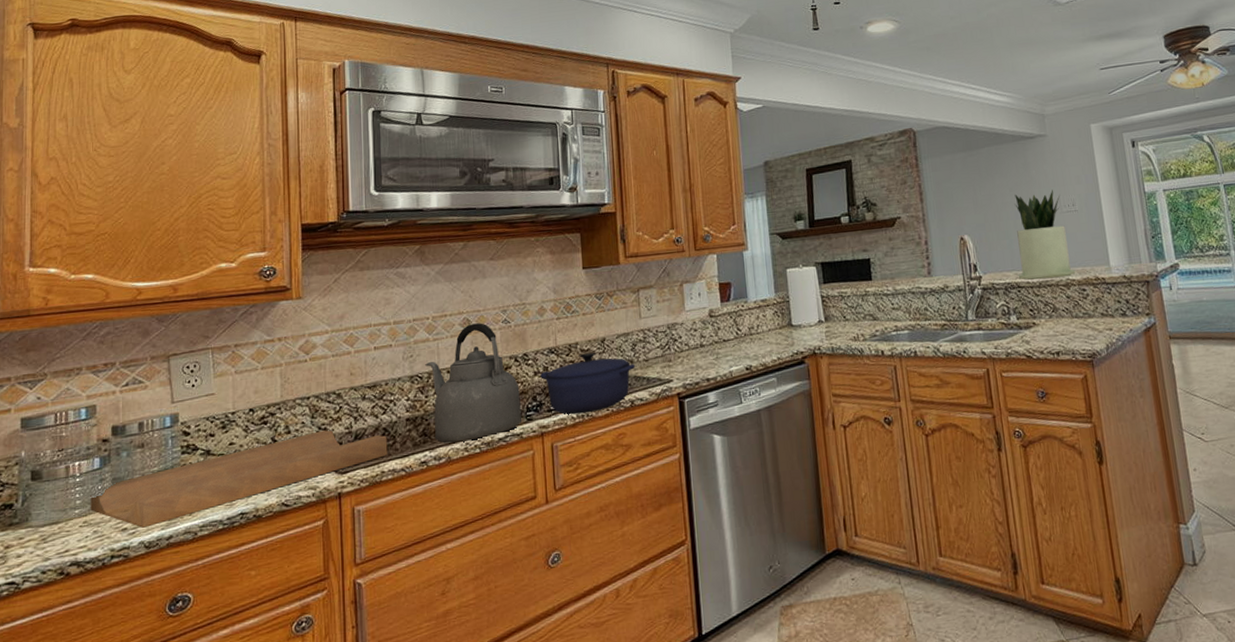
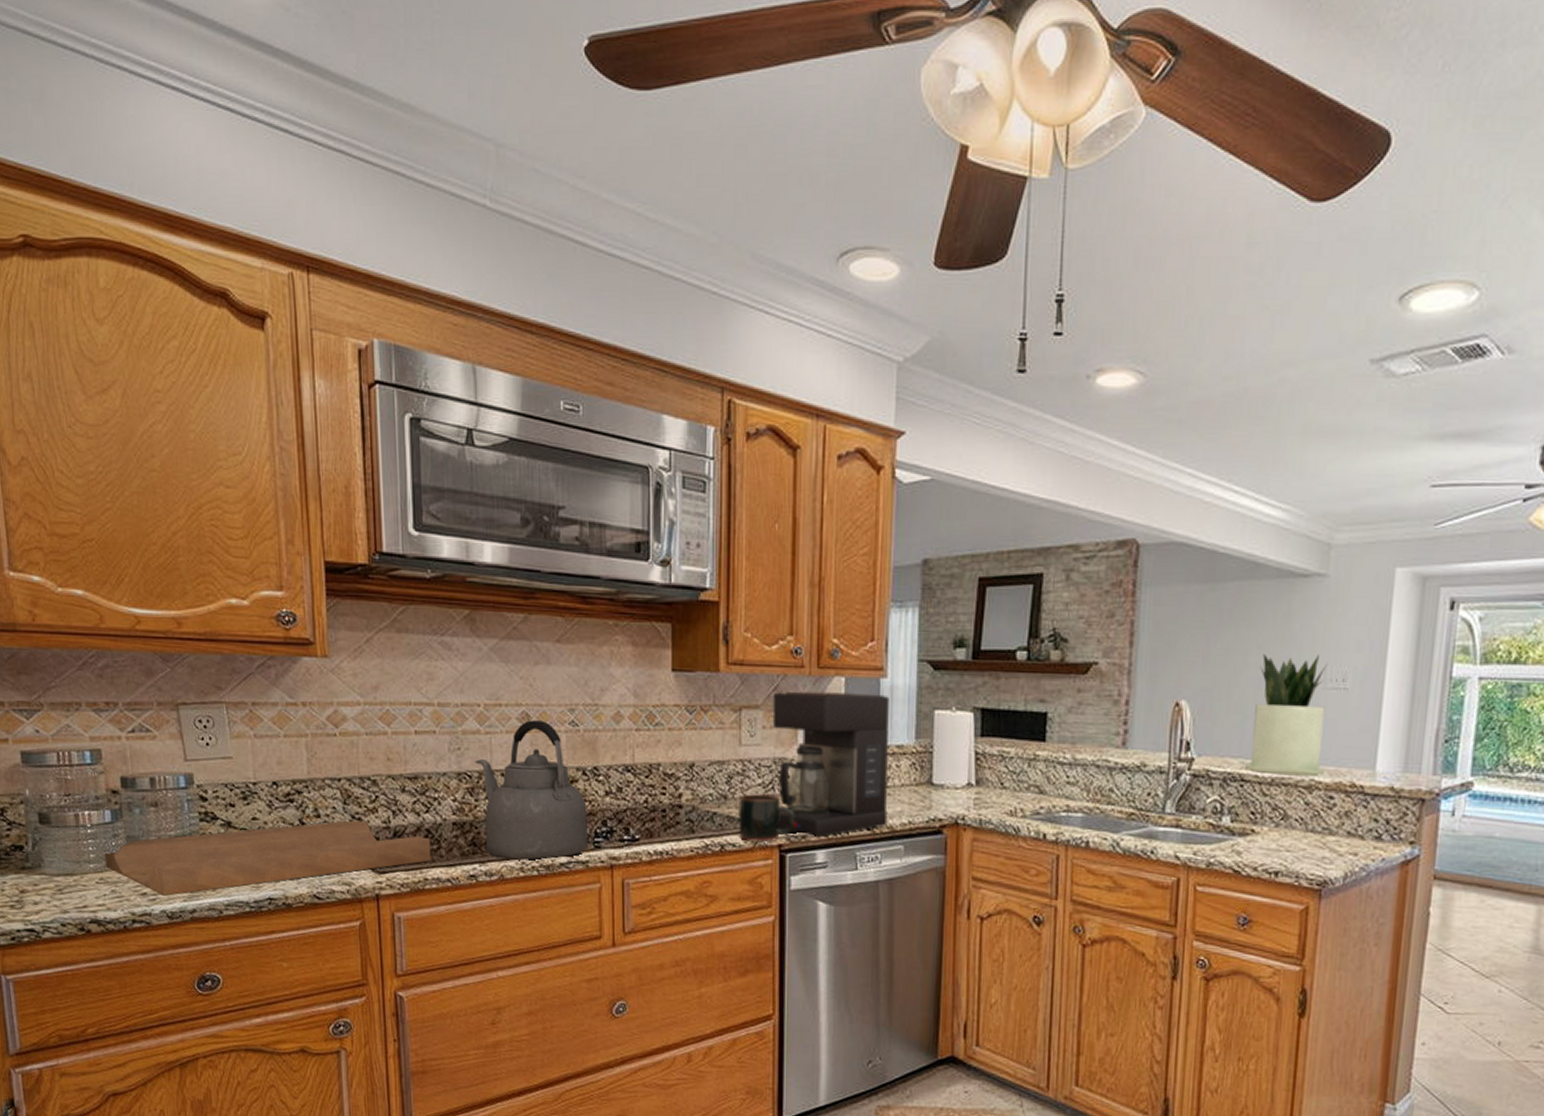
cooking pot: present [540,351,636,415] -> none [613,776,730,851]
mug: none [643,353,689,394] -> present [738,794,795,842]
coffee maker: none [662,263,761,382] -> present [772,691,889,837]

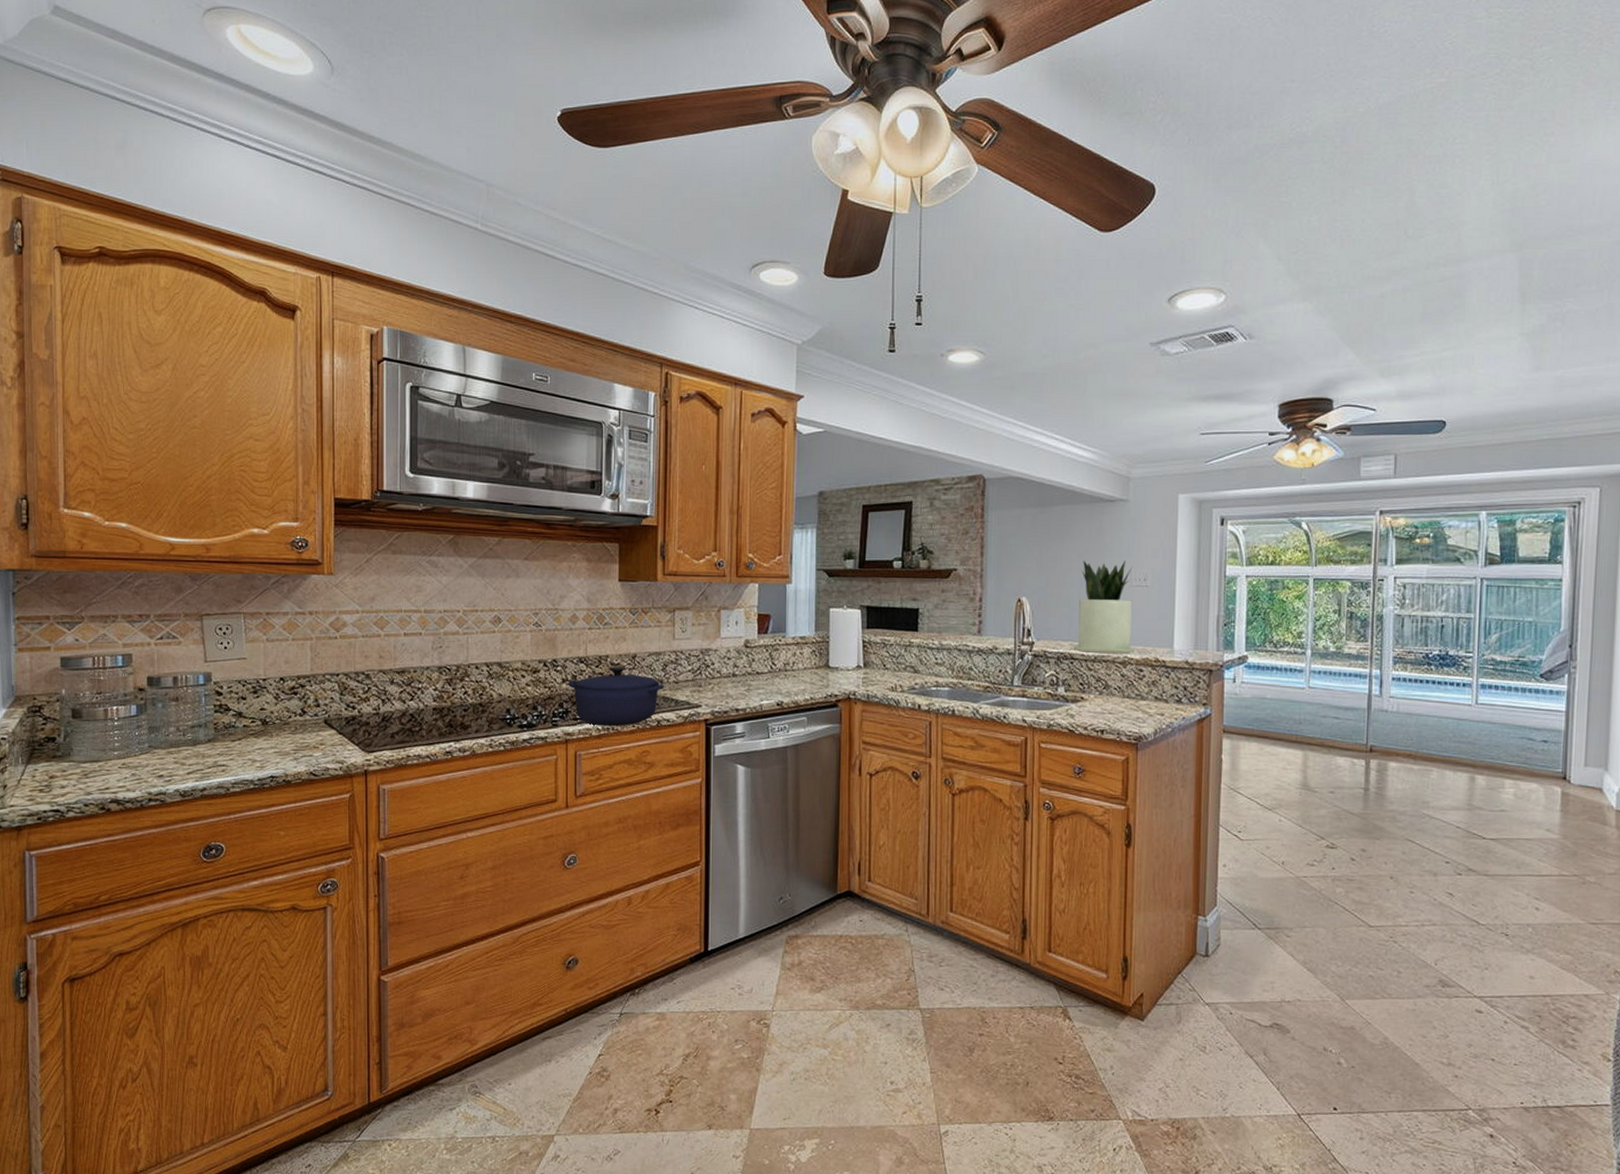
cutting board: present [104,820,431,896] -> none [128,708,414,777]
kettle: present [475,720,588,861] -> none [454,622,547,738]
cooking pot: none [613,776,730,851] -> present [568,666,665,727]
mug: present [738,794,795,842] -> none [672,678,719,717]
coffee maker: present [772,691,889,837] -> none [700,595,794,712]

